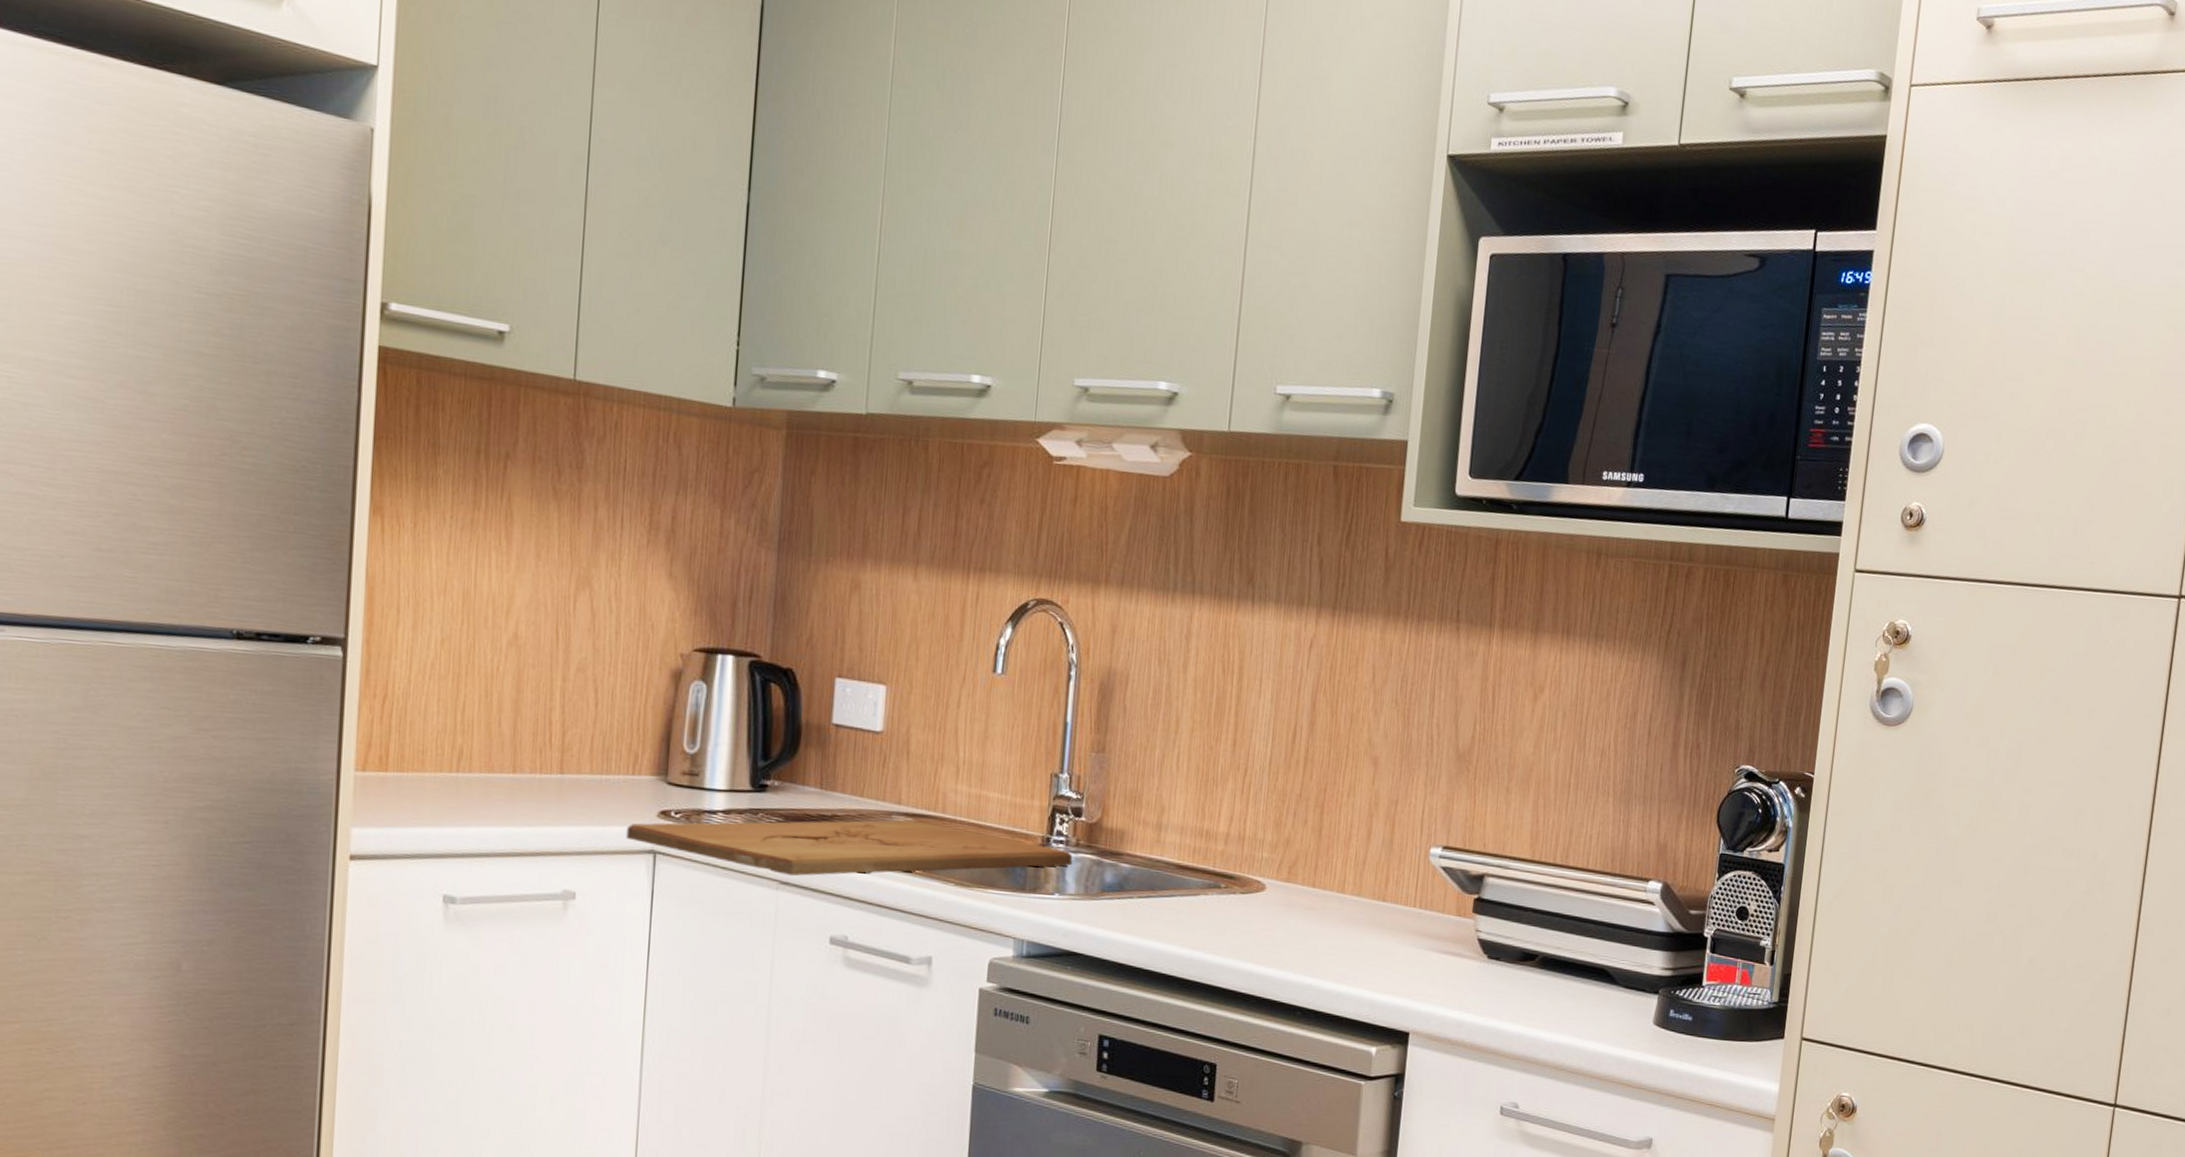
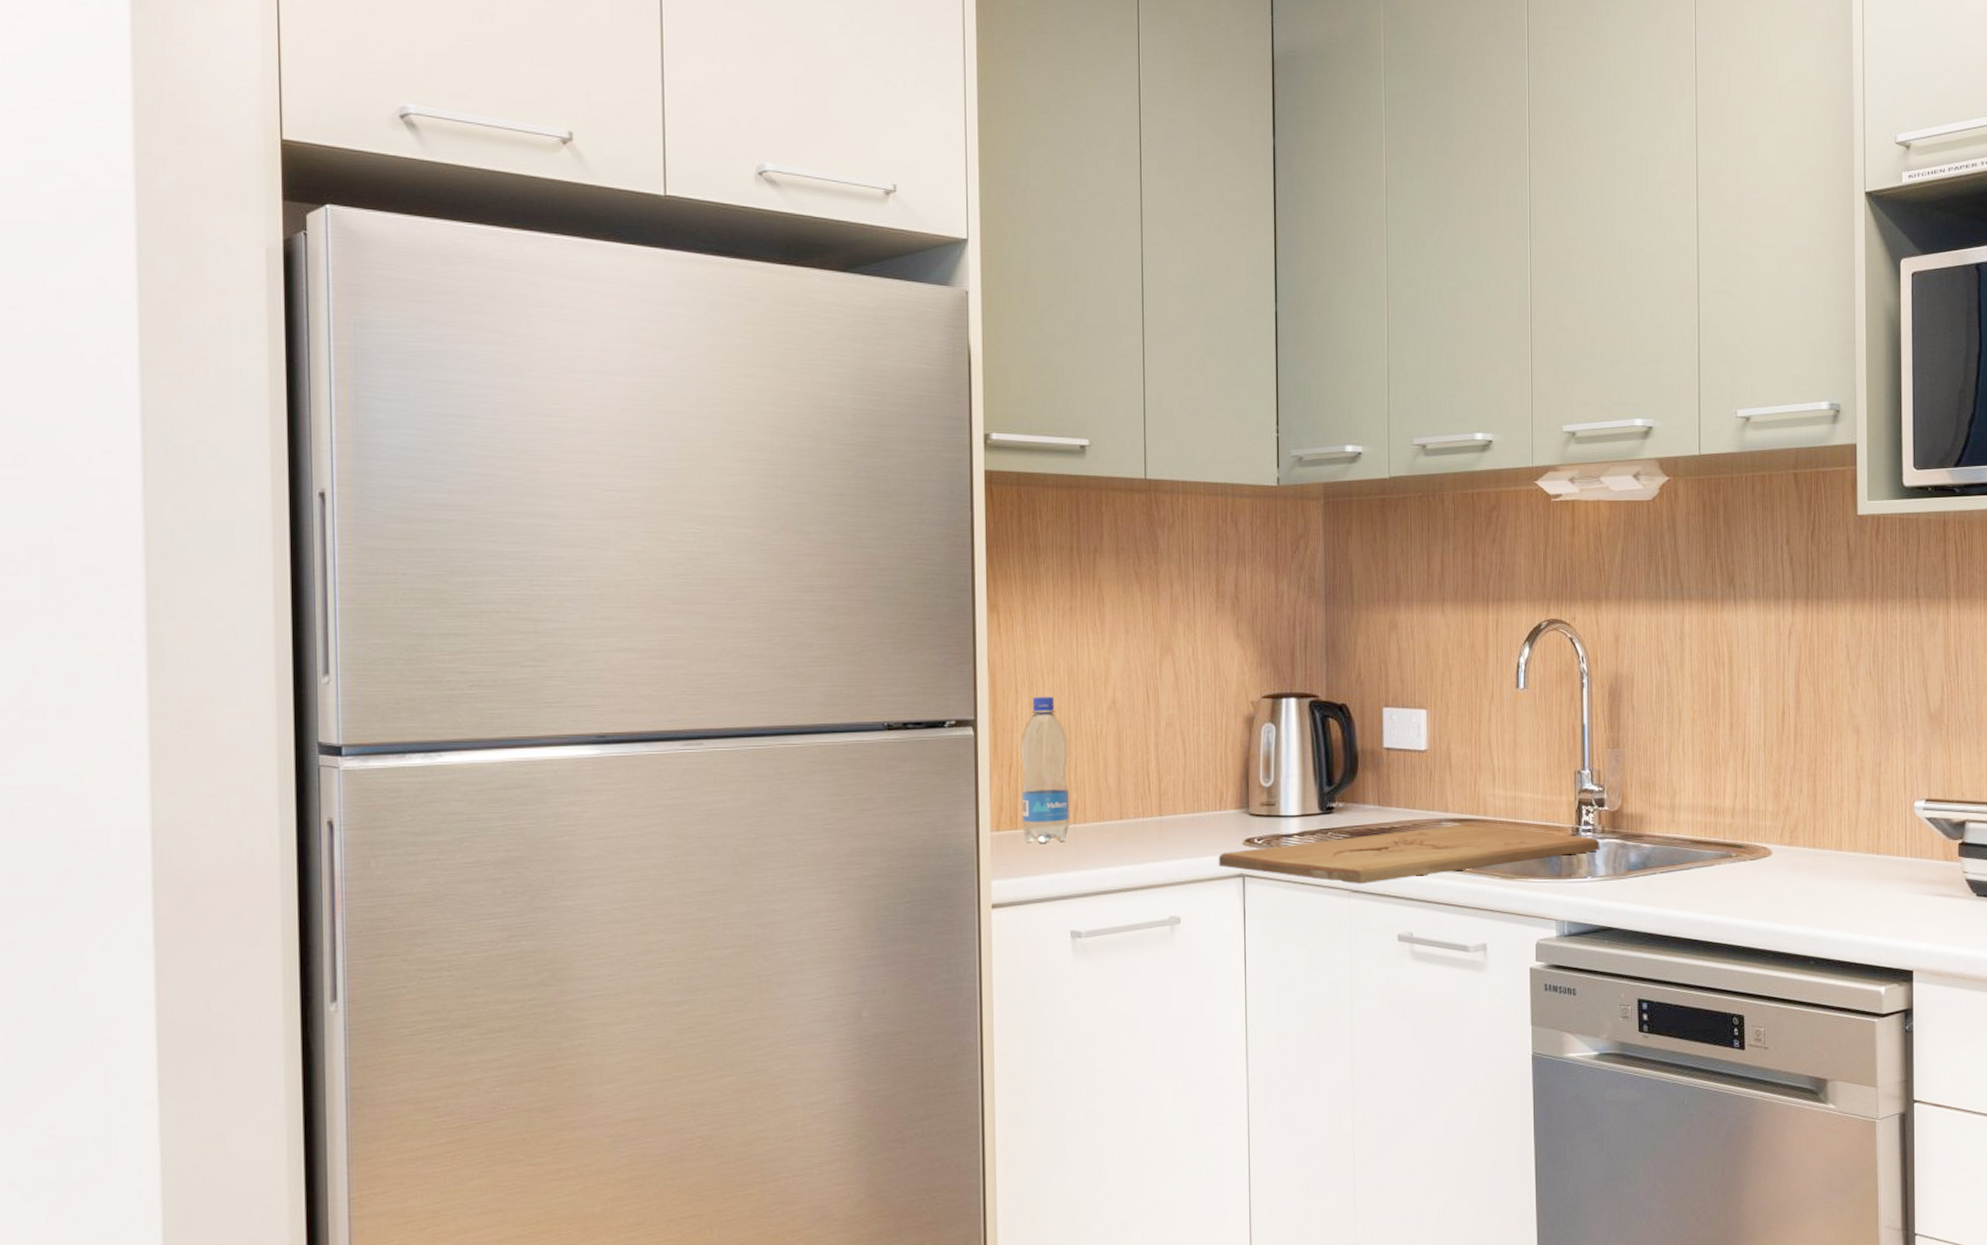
bottle: none [393,620,457,792] -> present [1020,696,1070,844]

